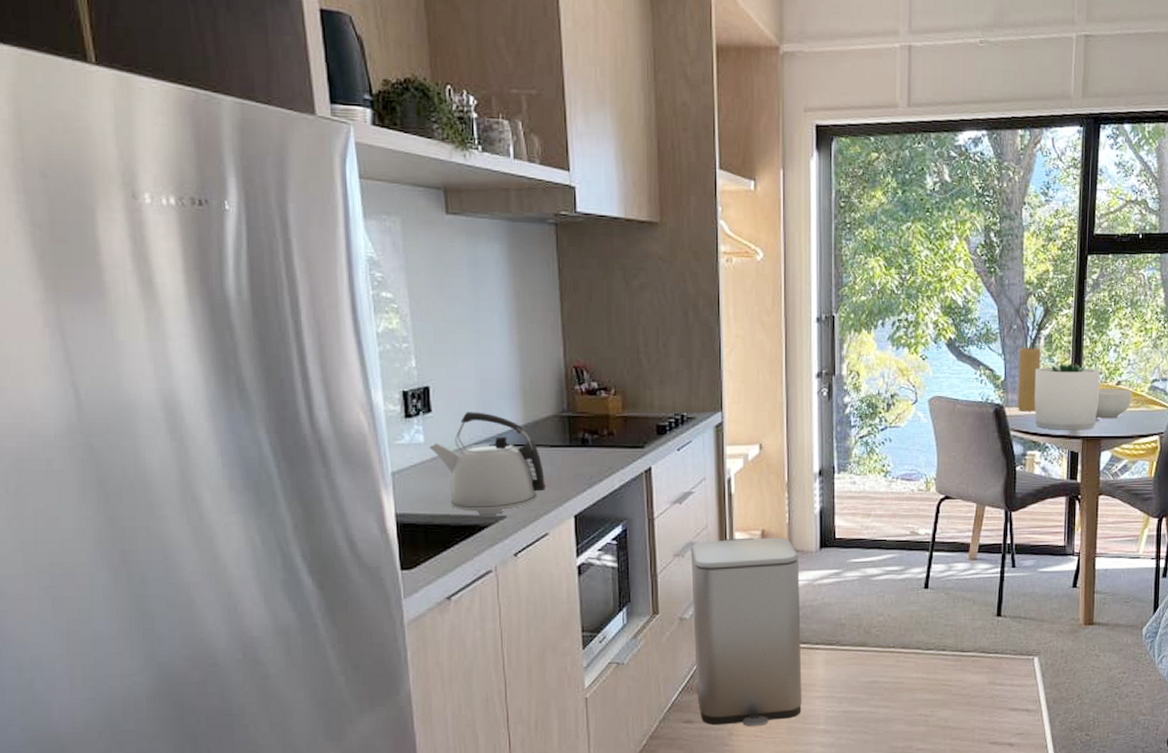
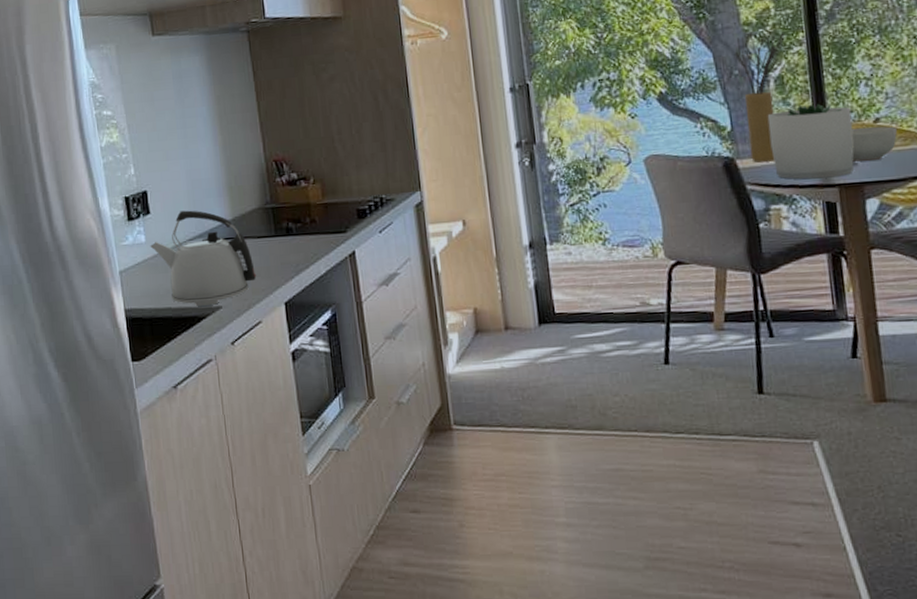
pedal bin: present [690,537,802,727] -> none [400,314,537,519]

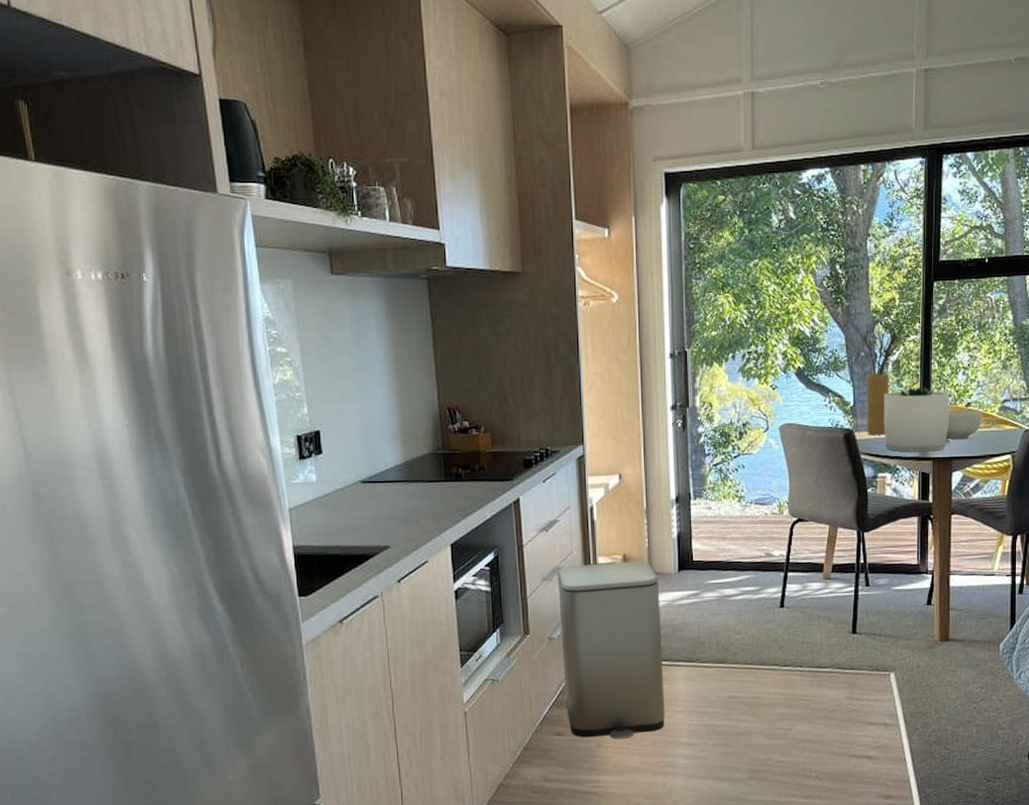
kettle: present [150,210,257,307] -> none [321,452,425,546]
pedal bin: none [400,314,537,519] -> present [557,560,665,740]

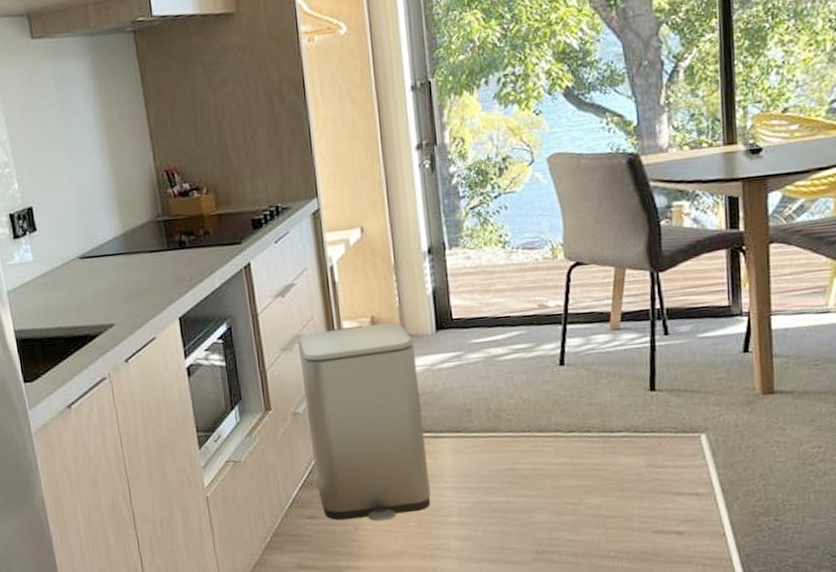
vase: present [863,319,905,435] -> none [645,19,698,158]
planter: present [883,386,949,452] -> none [674,94,761,175]
bowl: present [946,410,983,439] -> none [757,116,806,154]

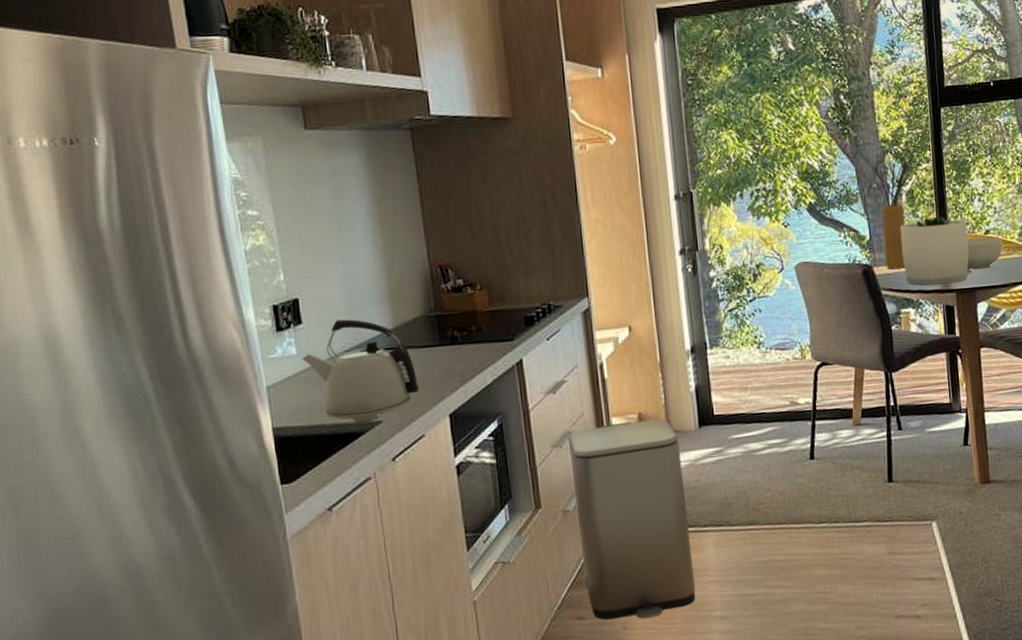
kettle: none [38,225,150,326] -> present [302,319,420,423]
vase: none [645,19,698,158] -> present [874,149,915,270]
planter: none [674,94,761,175] -> present [899,216,969,285]
bowl: none [757,116,806,154] -> present [967,237,1003,269]

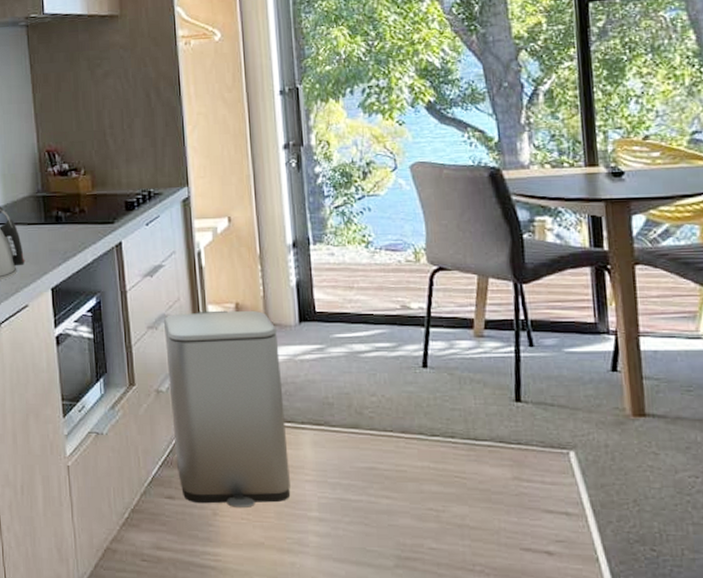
vase: present [874,149,915,270] -> none [505,46,556,174]
planter: present [899,216,969,285] -> none [535,118,623,193]
bowl: present [967,237,1003,269] -> none [619,143,667,177]

